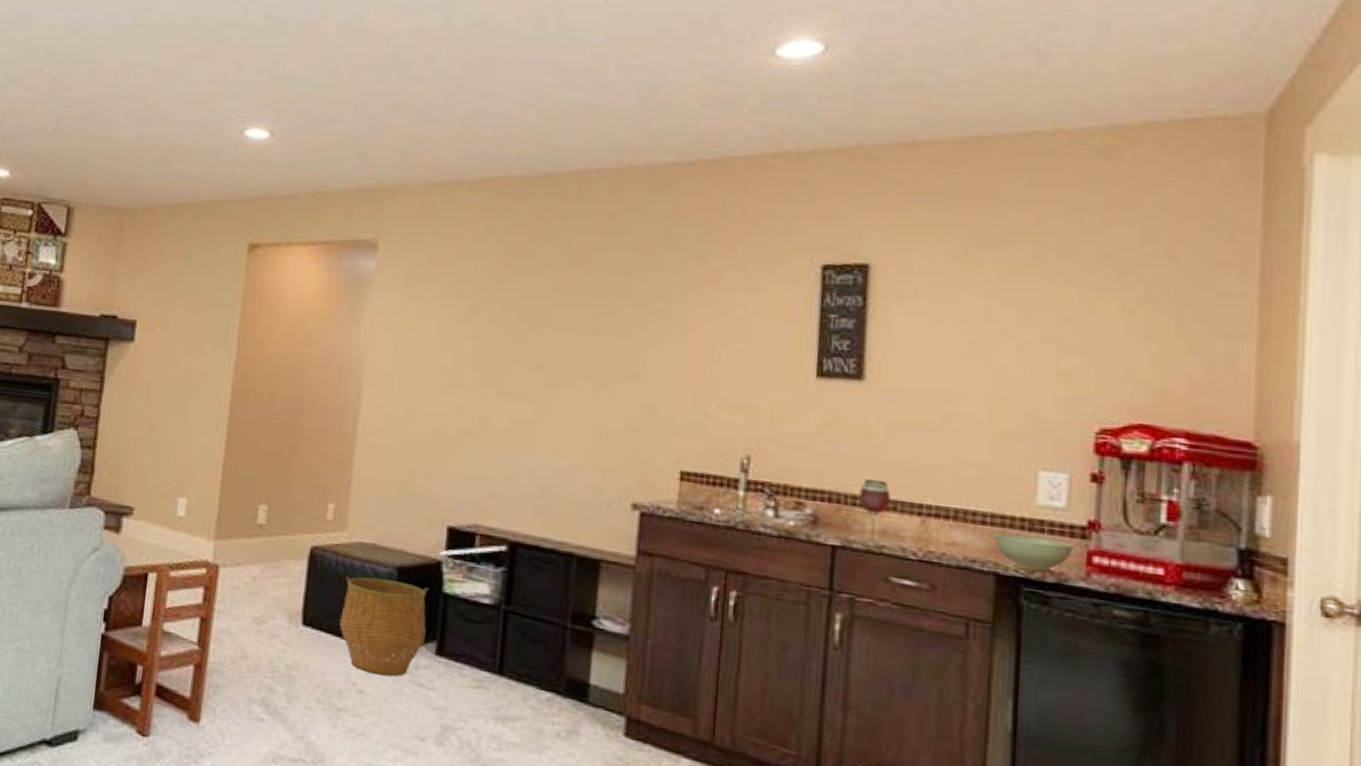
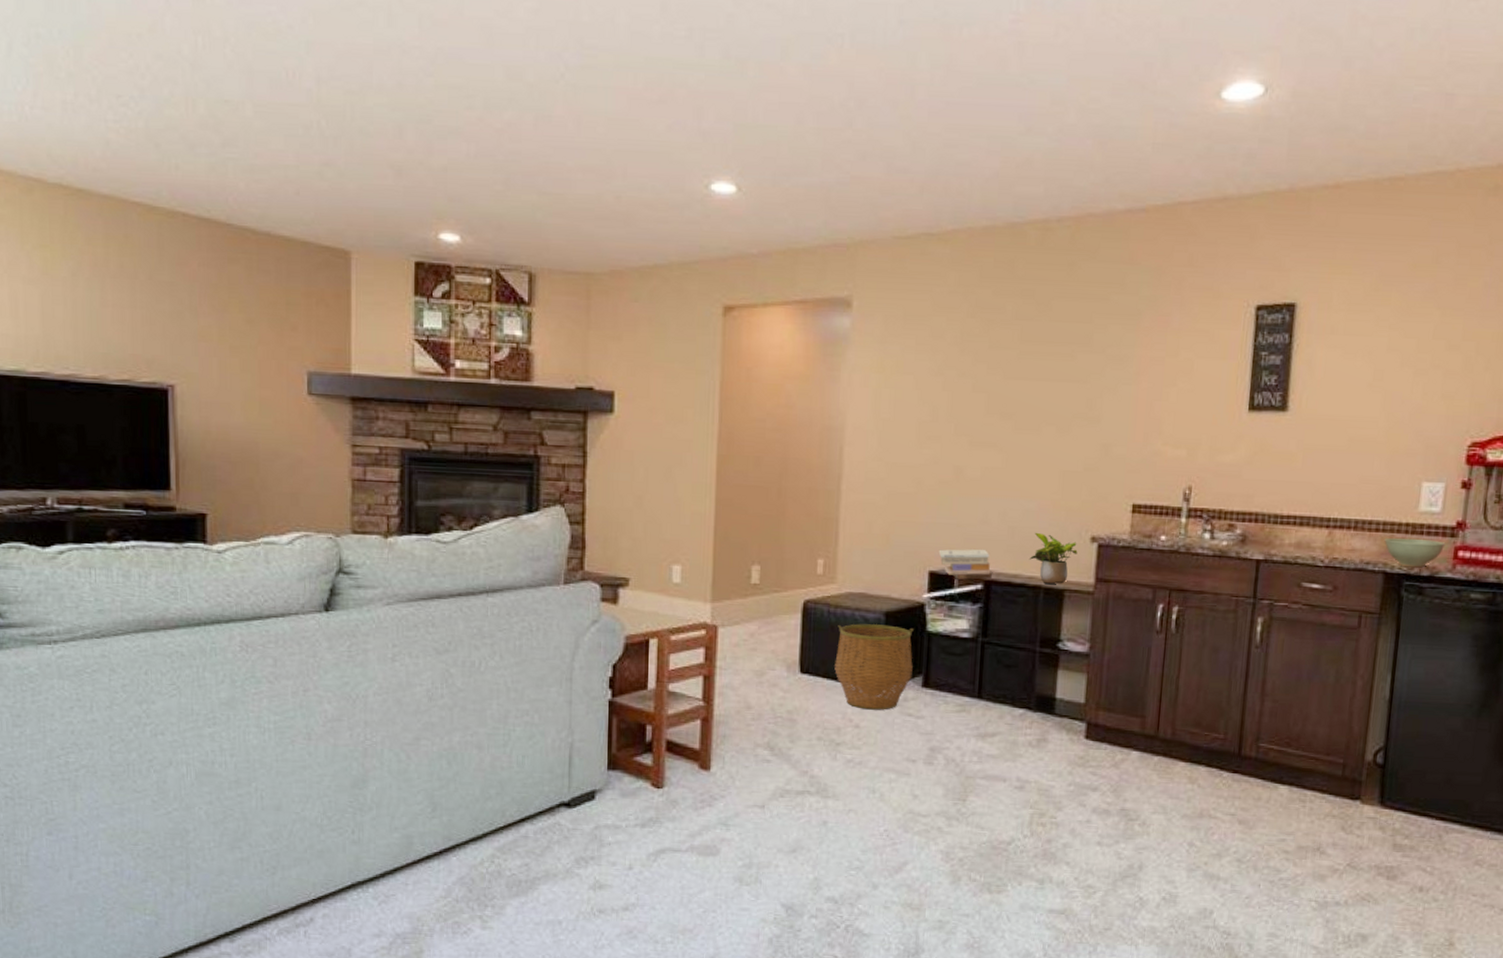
books: none [459,504,518,541] -> present [938,549,992,580]
potted plant: none [560,493,617,554] -> present [1029,532,1078,585]
wineglass: present [859,478,891,548] -> none [1278,499,1306,558]

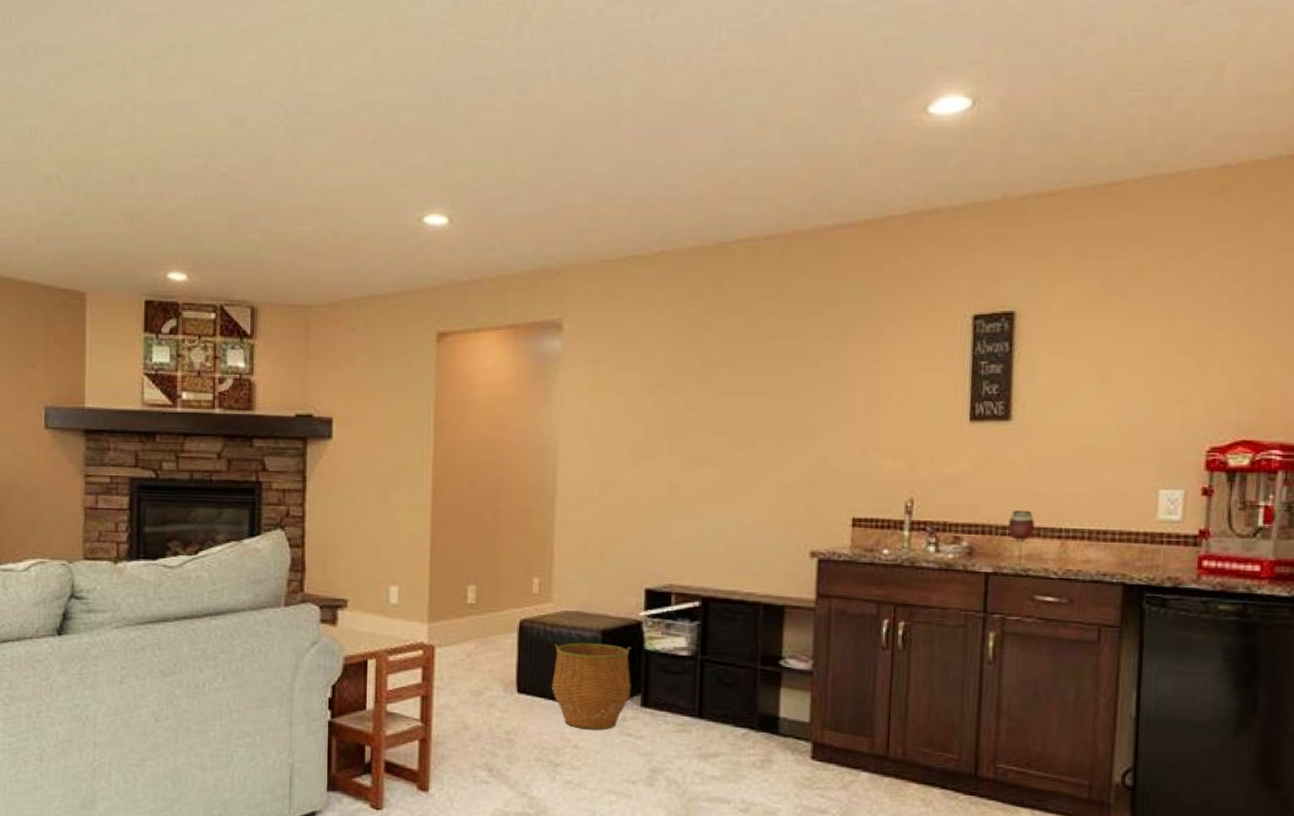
books: present [938,549,992,580] -> none [654,565,709,597]
potted plant: present [1029,532,1078,585] -> none [747,548,797,601]
wineglass: none [1278,499,1306,558] -> present [1008,510,1036,571]
bowl: present [1384,537,1446,569] -> none [1121,547,1188,580]

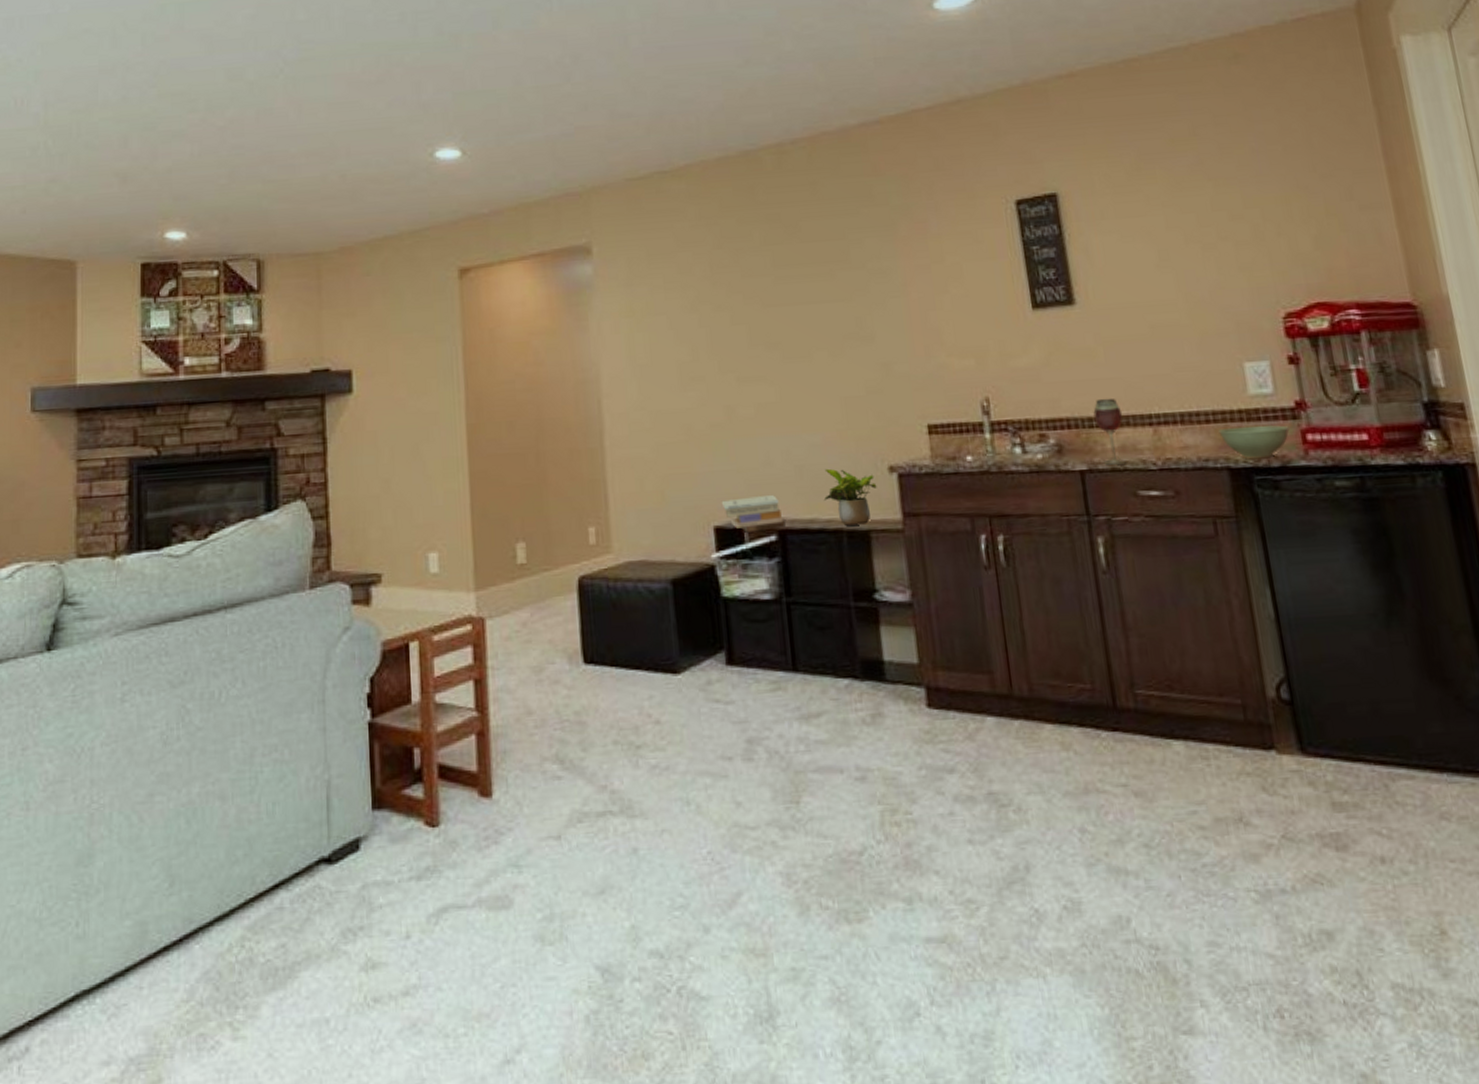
basket: present [552,642,631,730] -> none [620,595,713,700]
books: none [654,565,709,597] -> present [721,494,785,532]
potted plant: none [747,548,797,601] -> present [823,468,877,527]
bowl: none [1121,547,1188,580] -> present [1218,425,1290,461]

